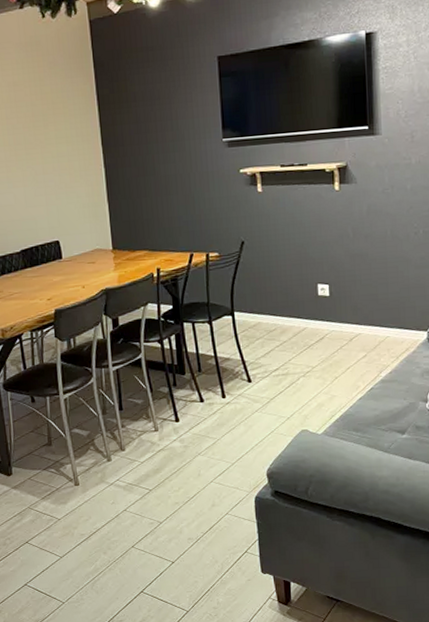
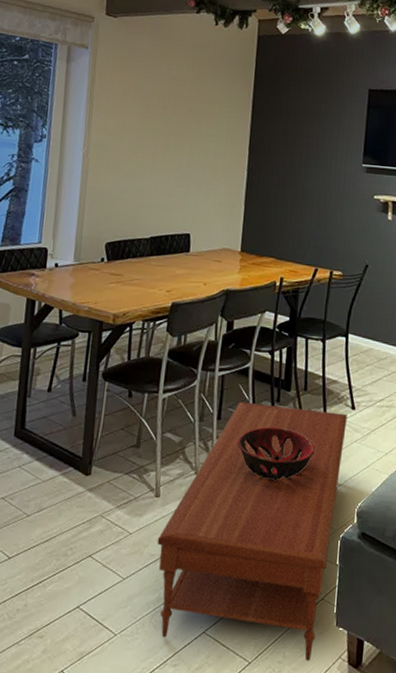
coffee table: none [84,387,246,605] -> present [157,401,347,662]
decorative bowl: none [142,409,219,456] -> present [237,426,316,480]

